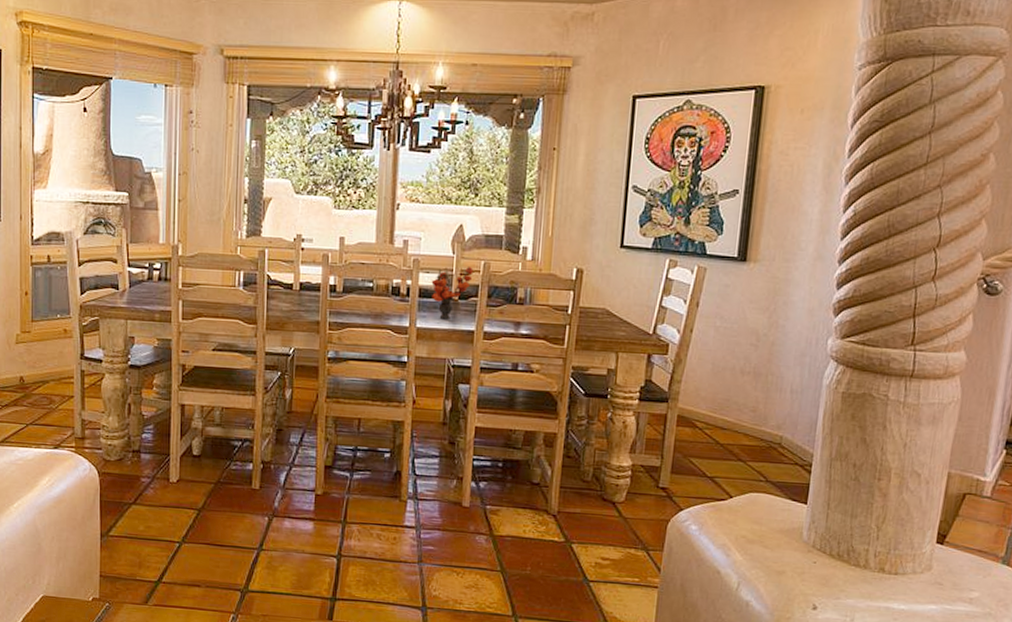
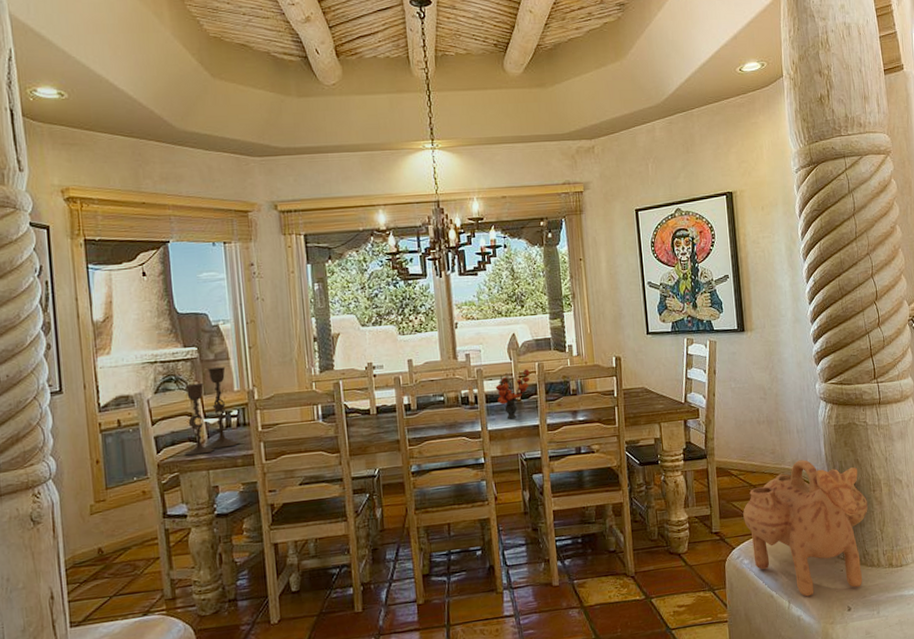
candlestick: none [105,216,160,303] -> present [184,367,240,456]
ceramic vessel: none [700,425,867,587] -> present [743,459,868,597]

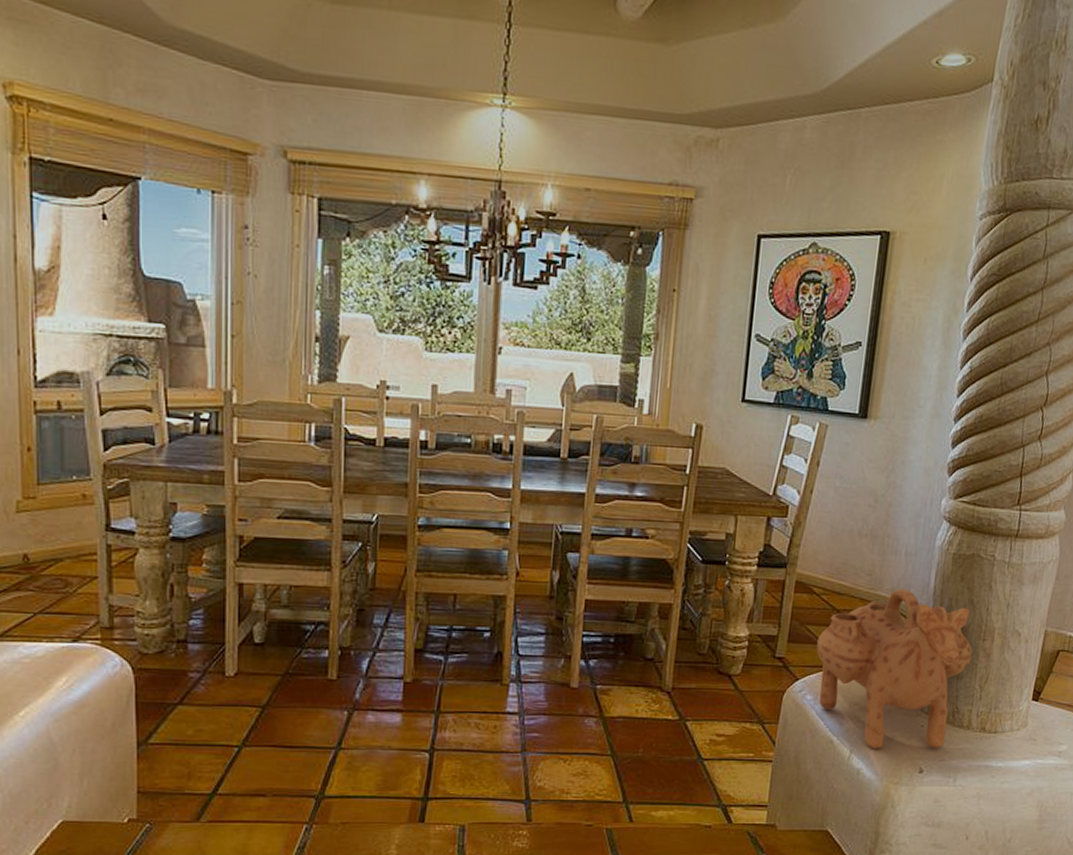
candlestick: present [184,367,240,456] -> none [137,354,209,461]
bouquet: present [495,369,531,420] -> none [537,421,585,481]

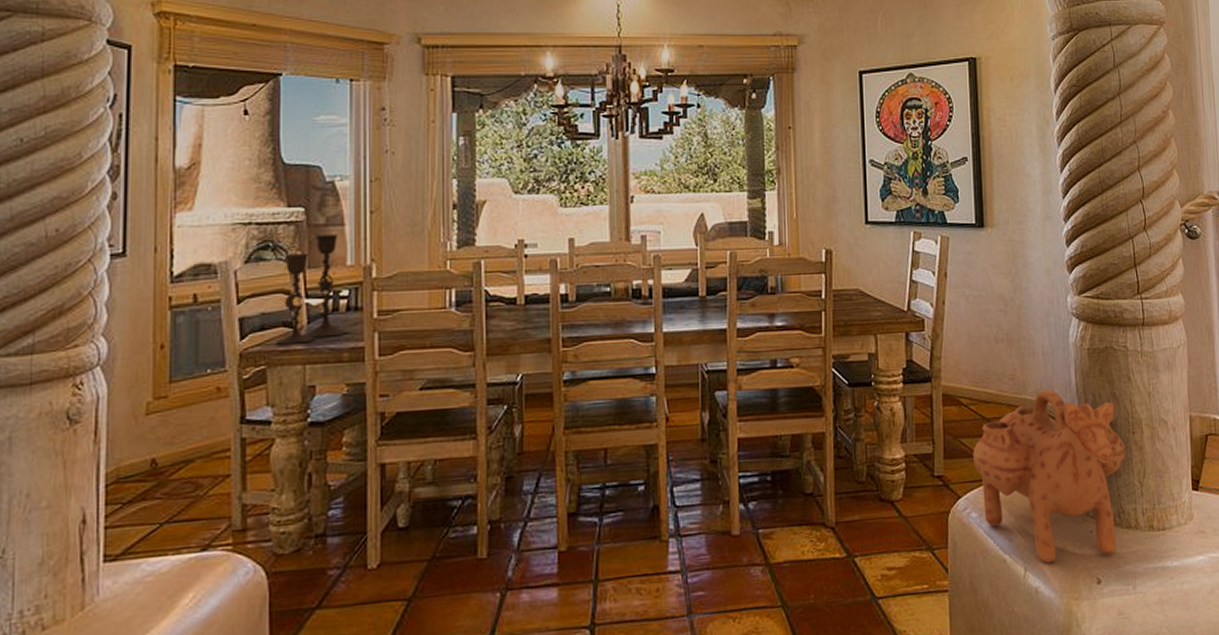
candlestick: none [137,354,209,461] -> present [275,234,349,345]

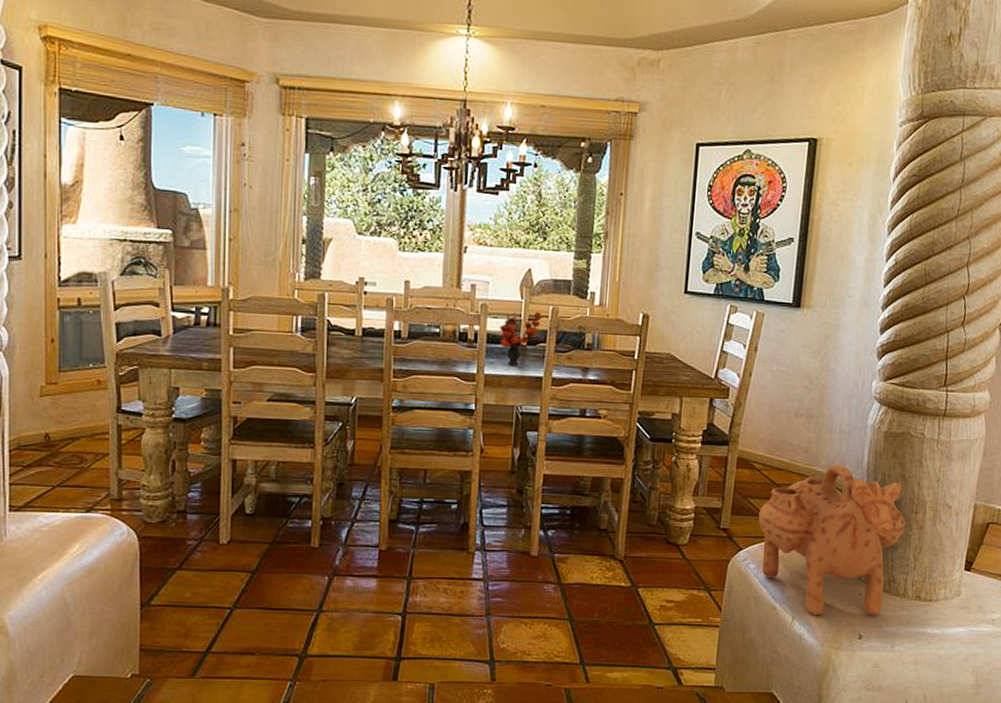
candlestick: present [275,234,349,345] -> none [146,256,208,351]
bouquet: none [675,259,720,321] -> present [499,312,542,366]

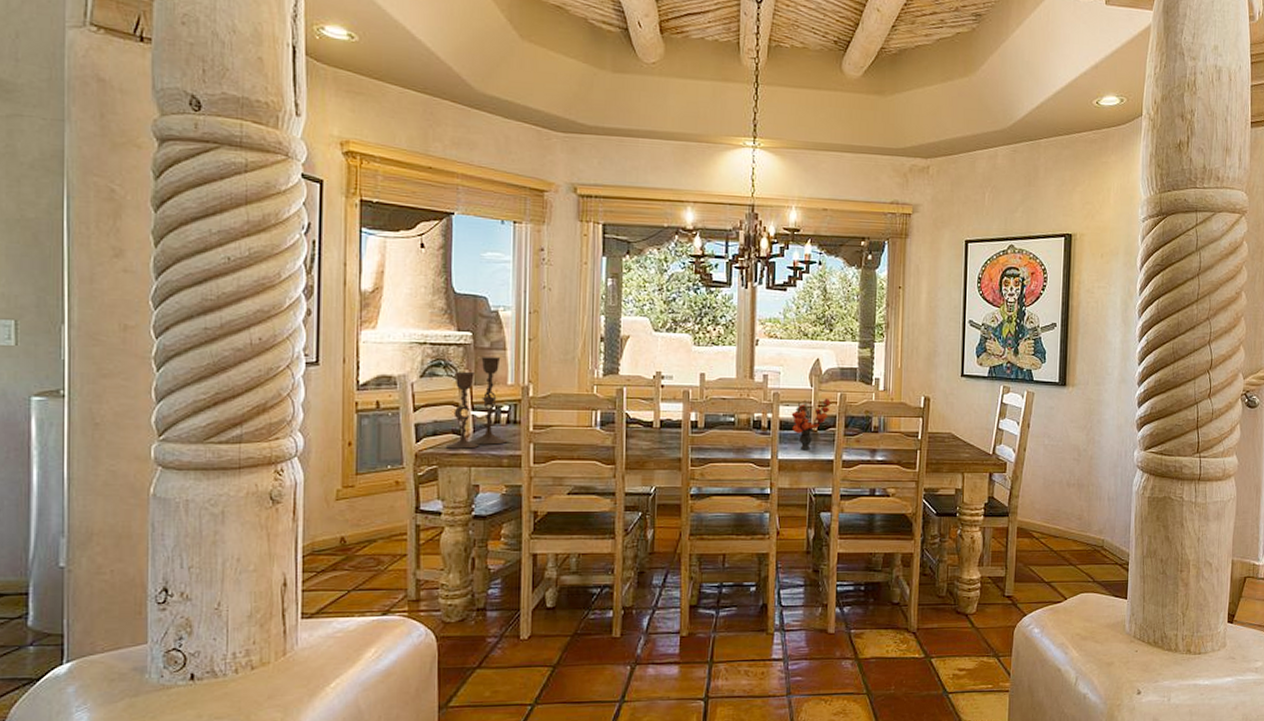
candlestick: none [146,256,208,351] -> present [445,357,508,449]
ceramic vessel: present [758,464,906,616] -> none [1040,530,1173,675]

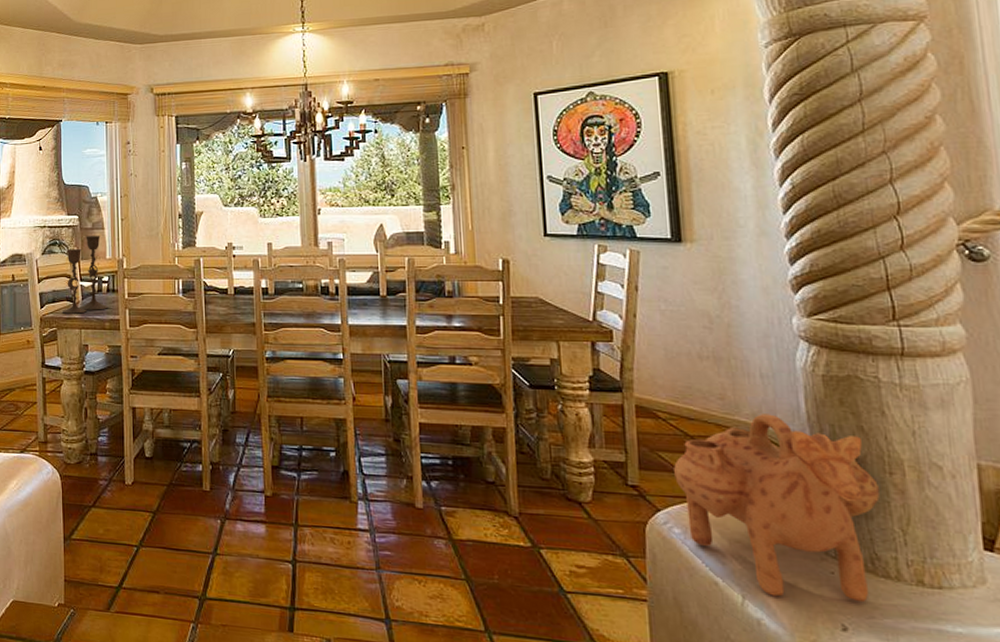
bouquet: present [791,399,831,451] -> none [358,264,399,316]
ceramic vessel: none [1040,530,1173,675] -> present [674,414,880,603]

